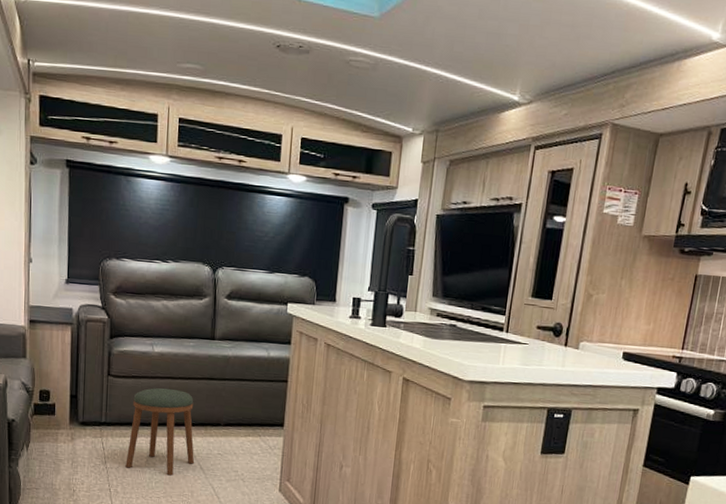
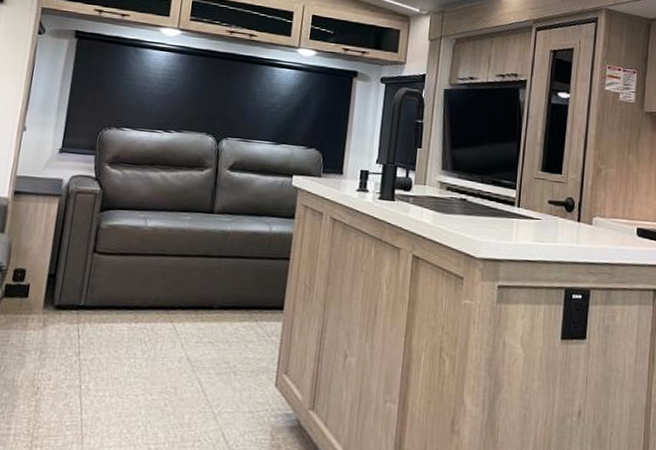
stool: present [125,388,195,476] -> none [101,266,186,369]

